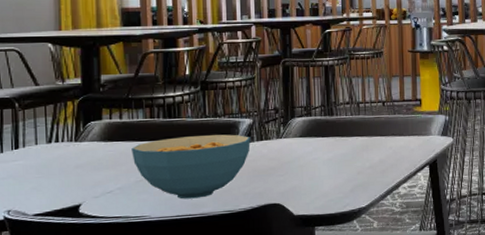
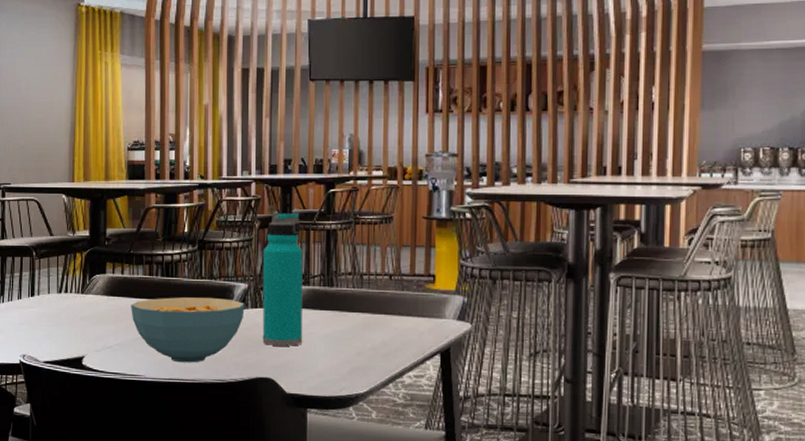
water bottle: none [265,51,308,174] -> present [262,212,303,346]

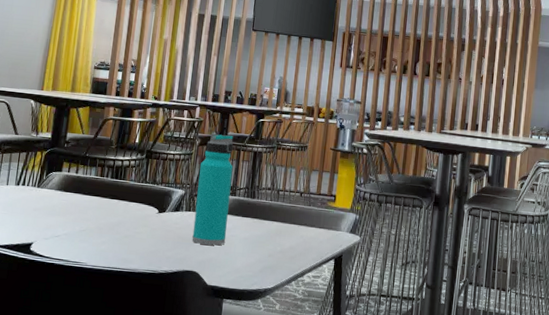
cereal bowl: present [131,297,245,363] -> none [80,196,180,255]

